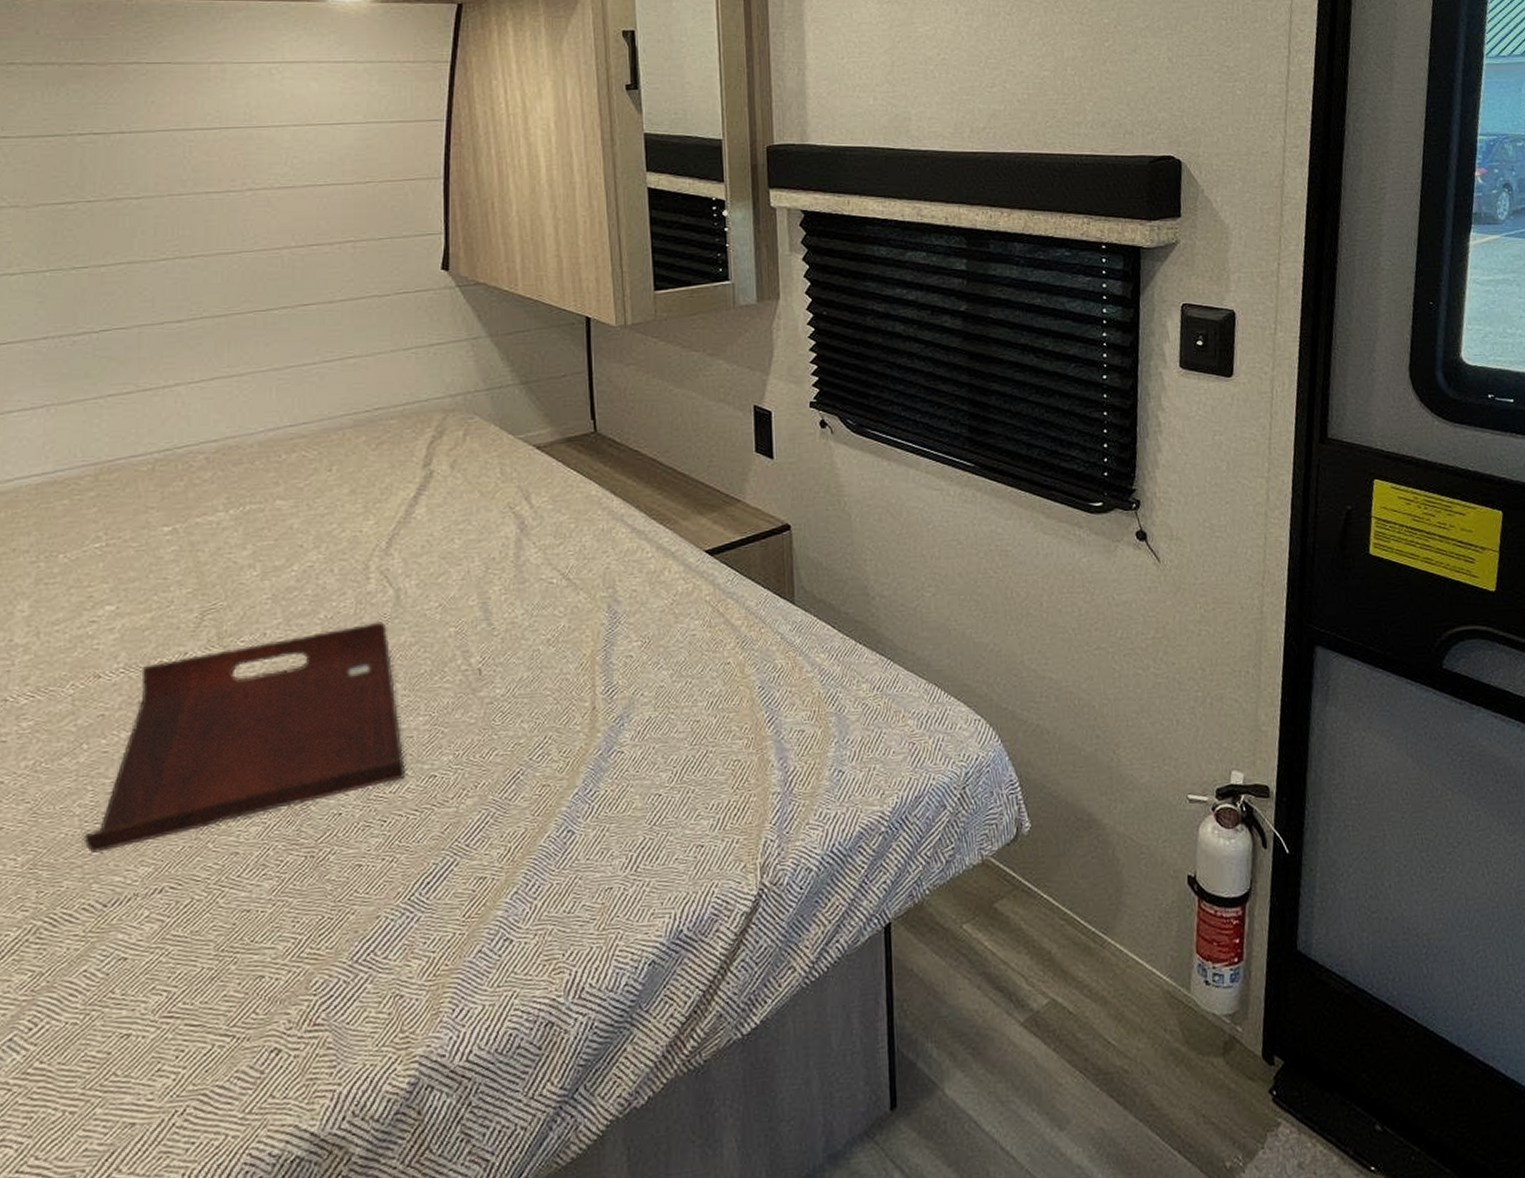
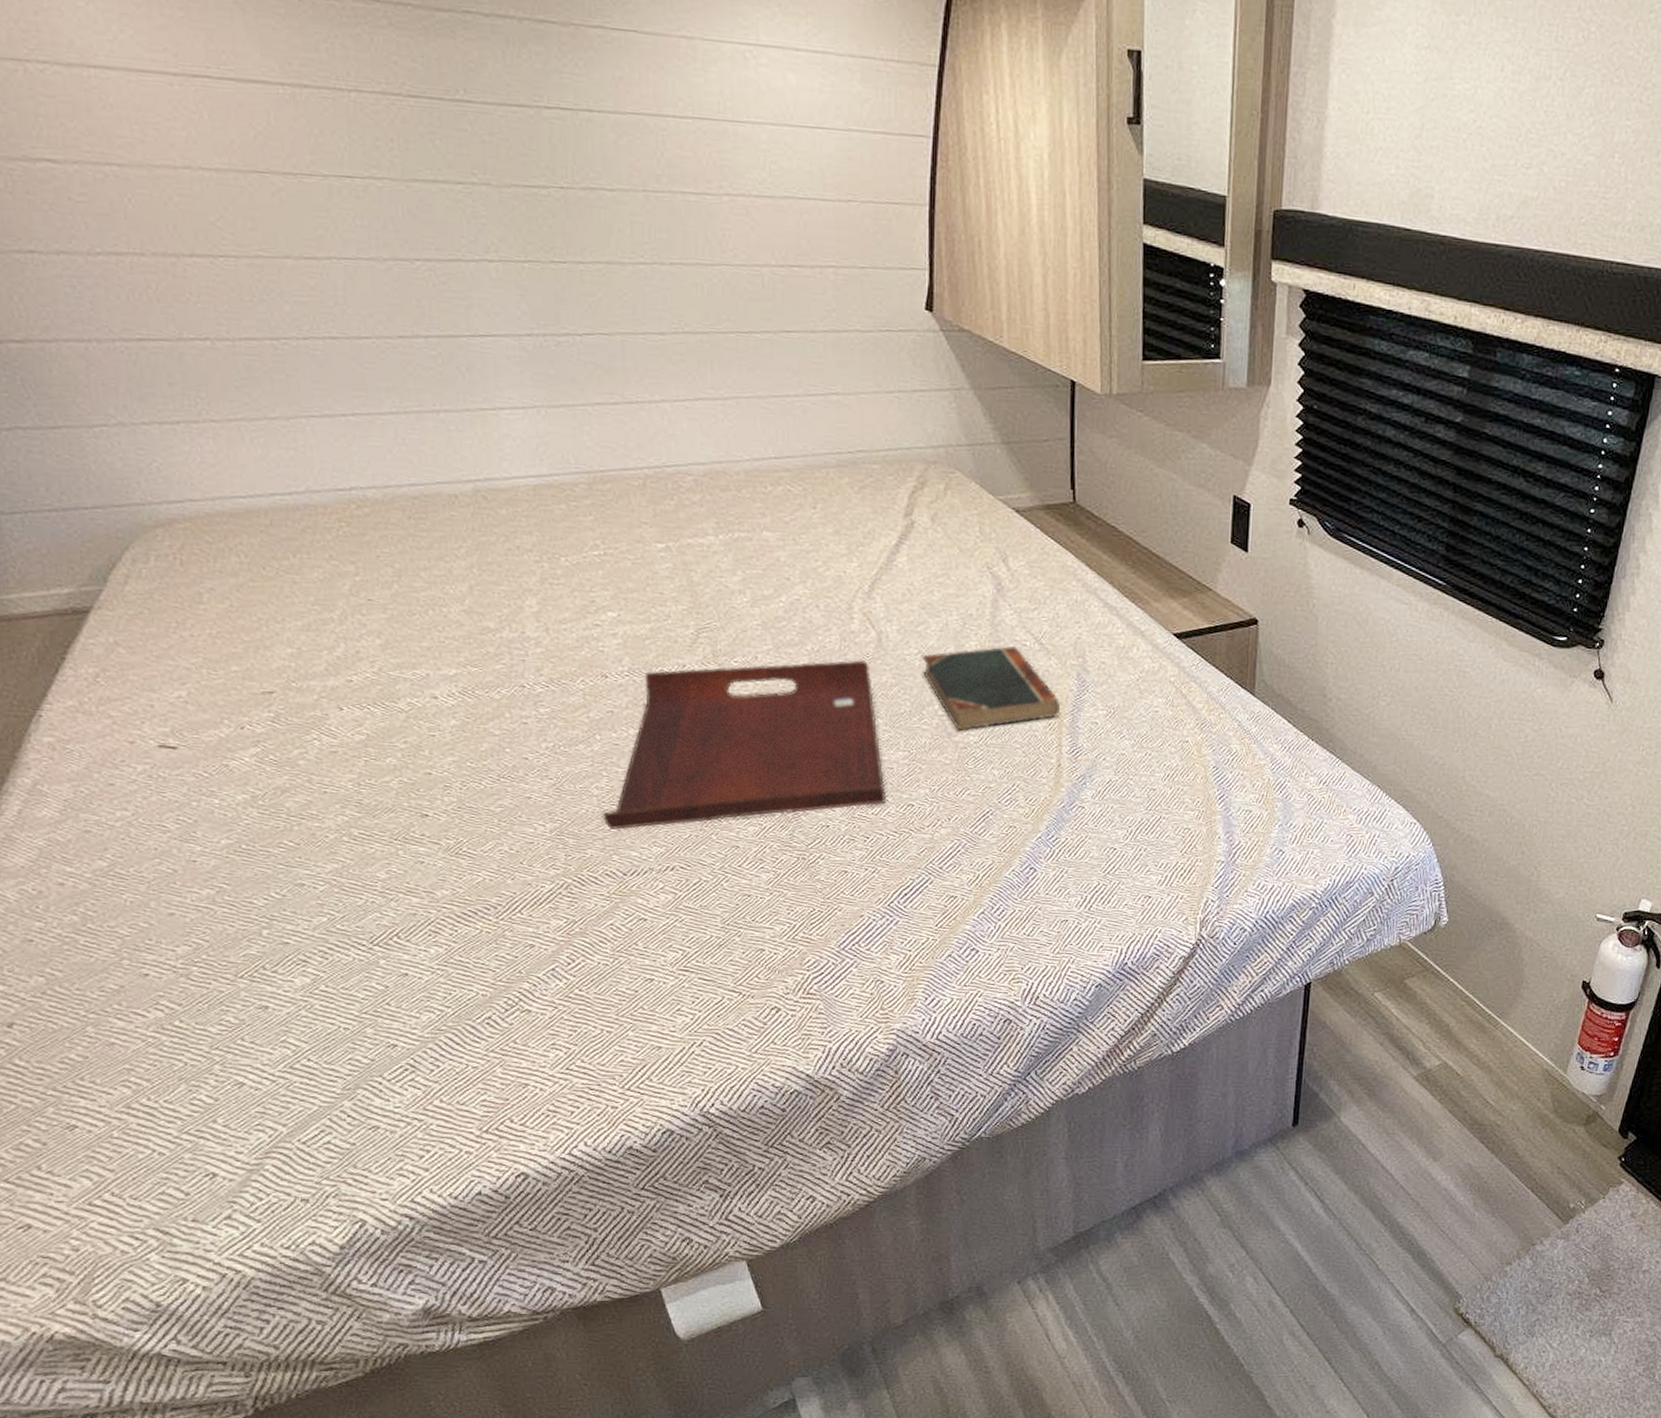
book: none [442,586,593,685] -> present [922,646,1061,731]

